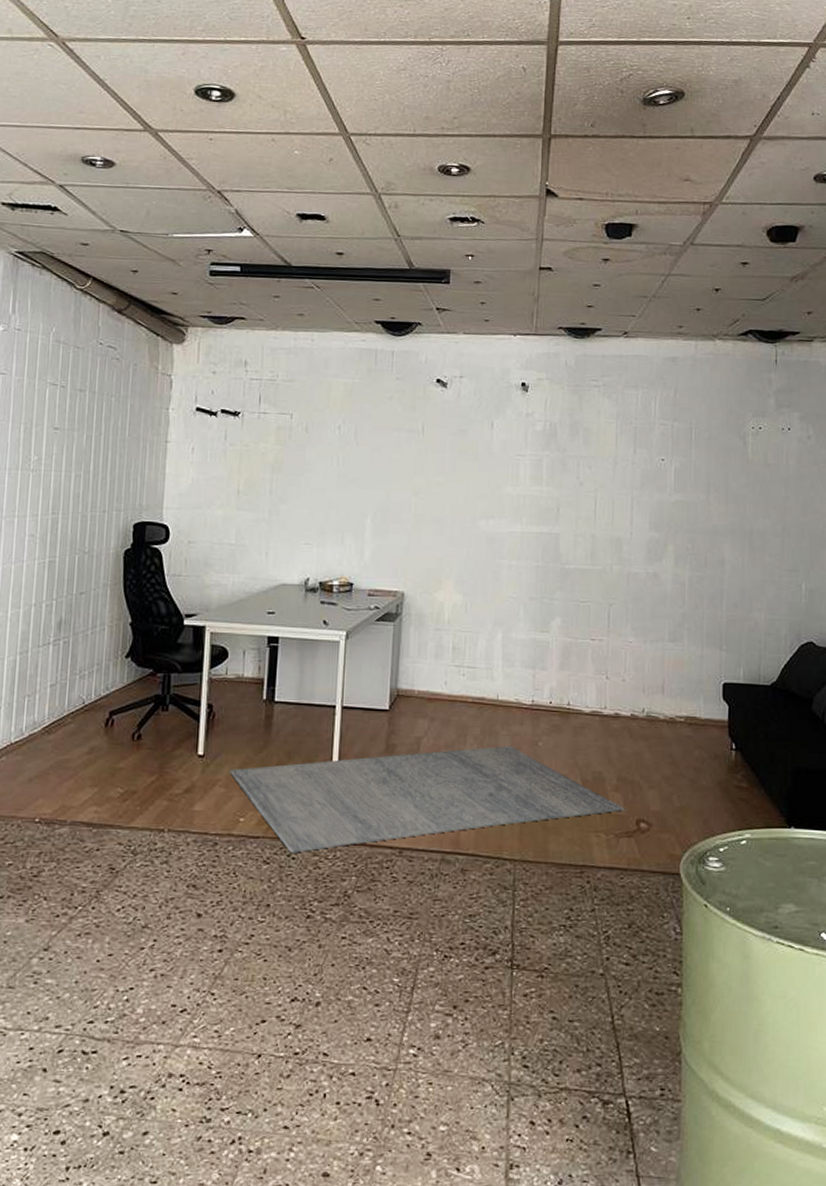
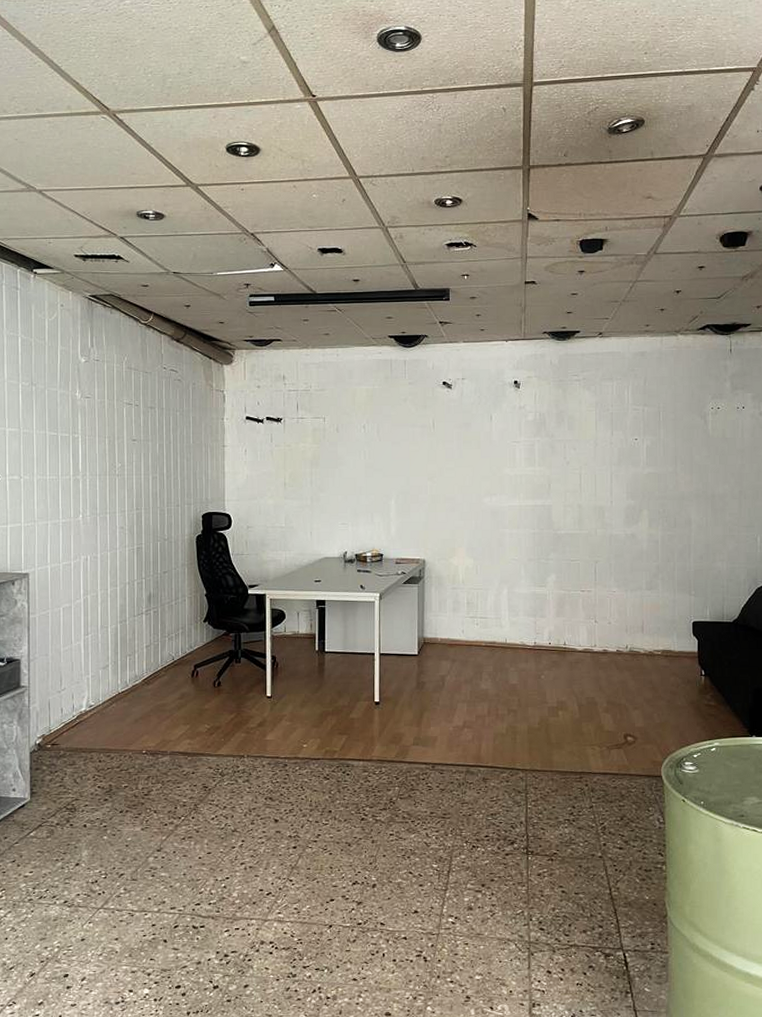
rug: present [229,746,626,853] -> none [292,679,615,771]

